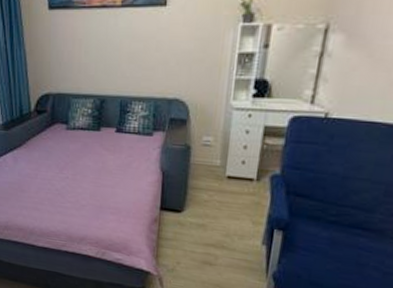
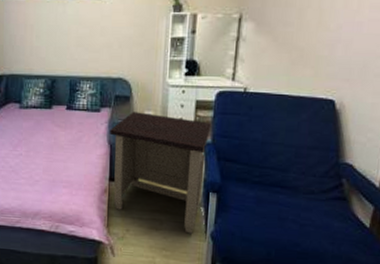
nightstand: none [162,136,282,273] -> present [109,111,212,234]

